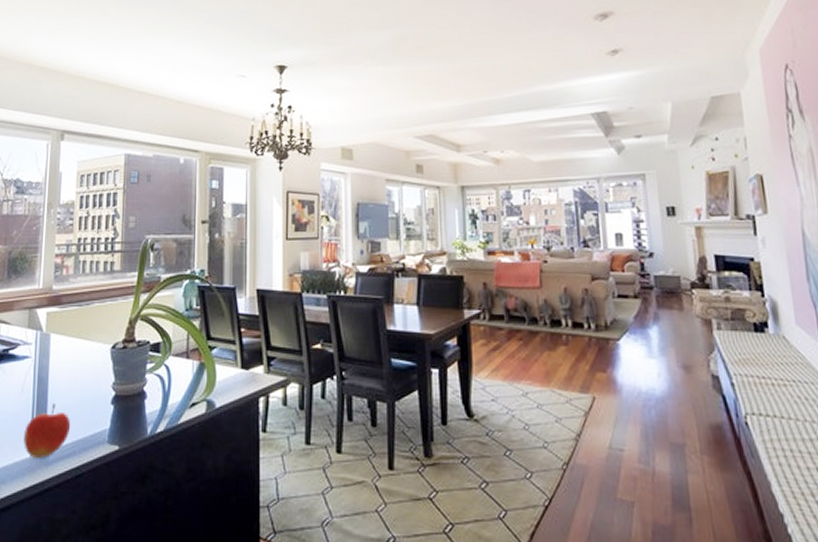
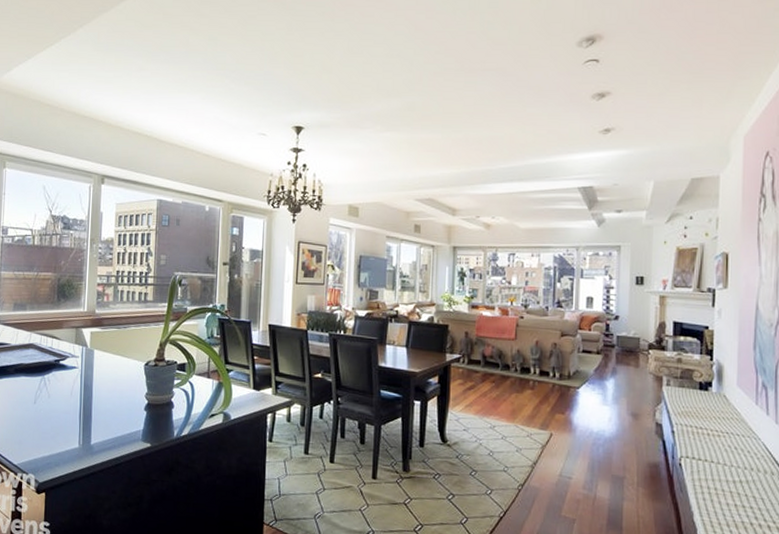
apple: present [24,404,70,458] -> none [73,406,111,449]

